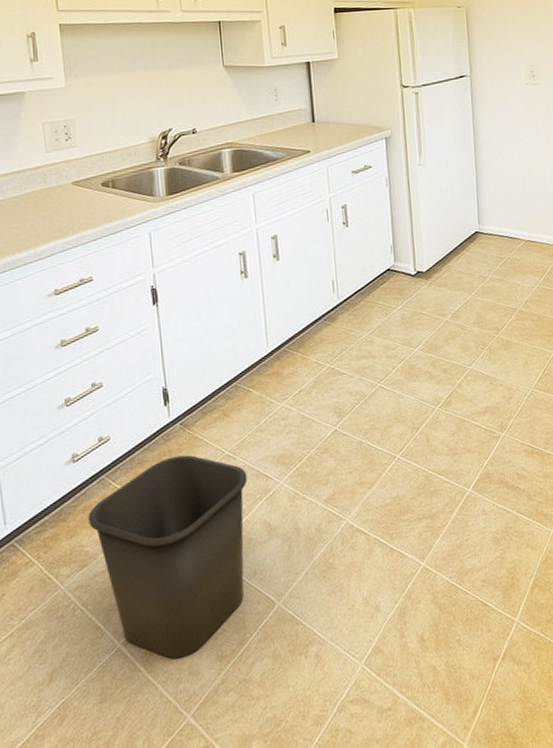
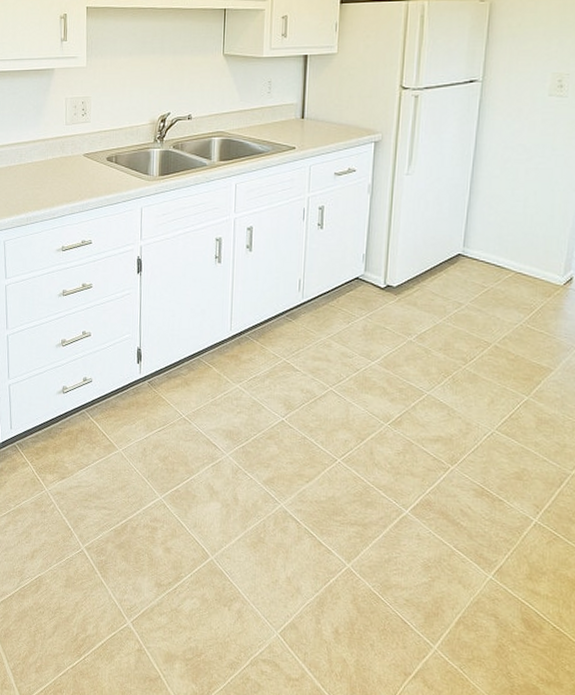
waste bin: present [89,454,248,660] -> none [70,408,199,575]

